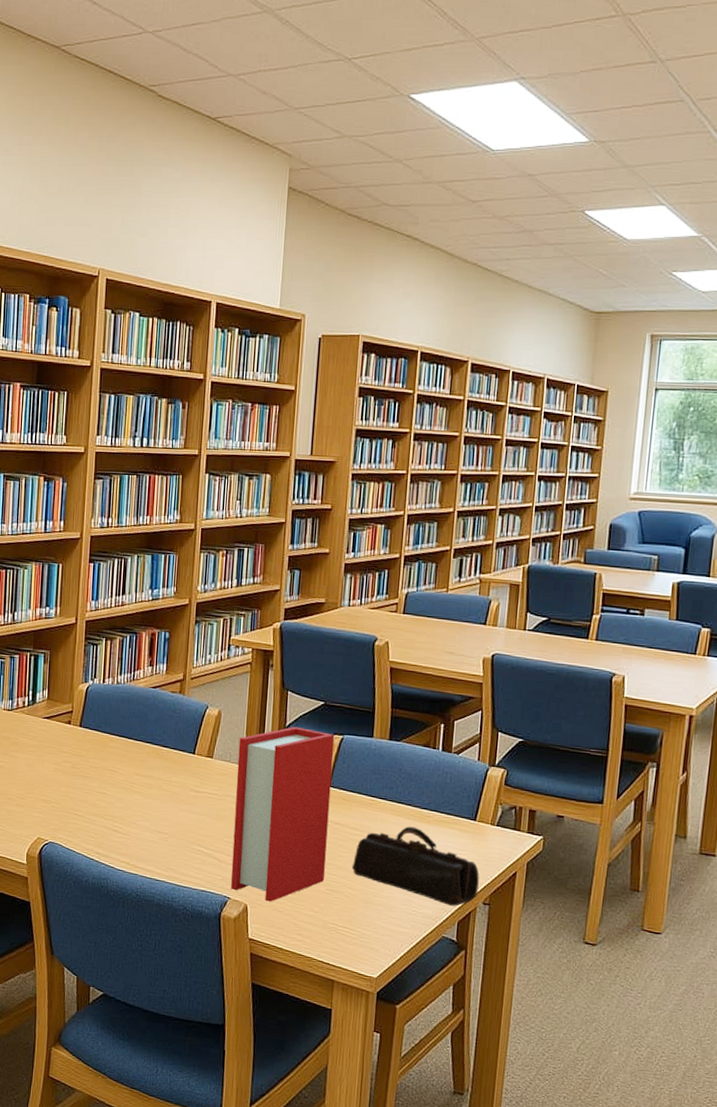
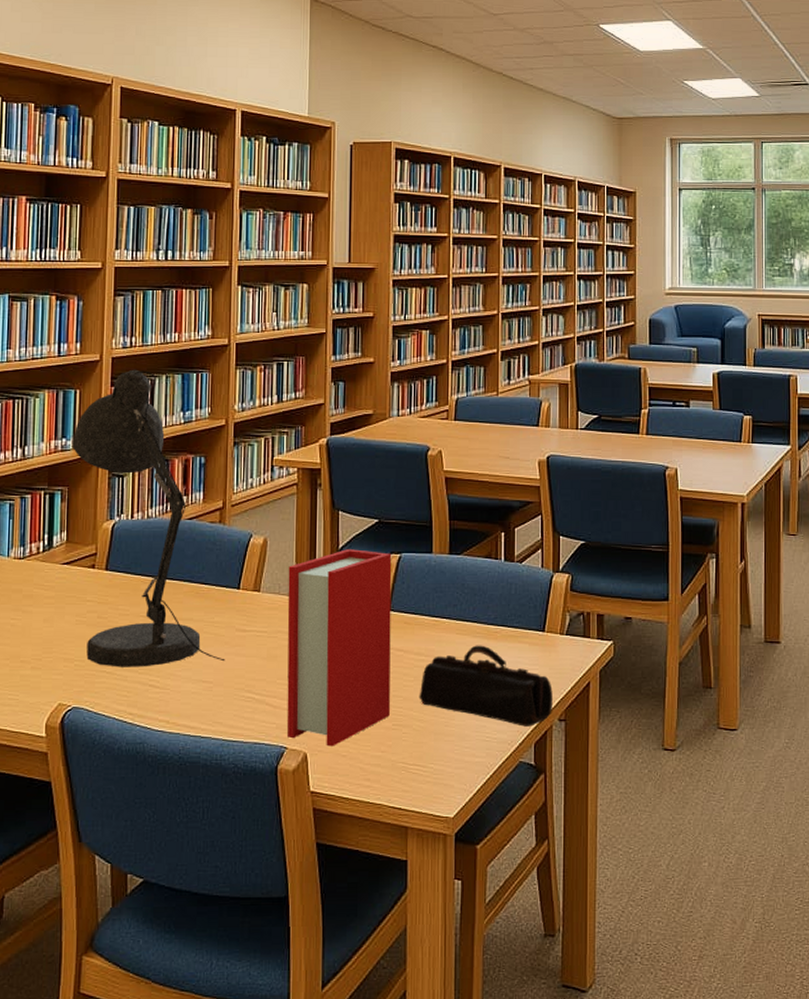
desk lamp: none [54,548,180,817] -> present [72,369,226,667]

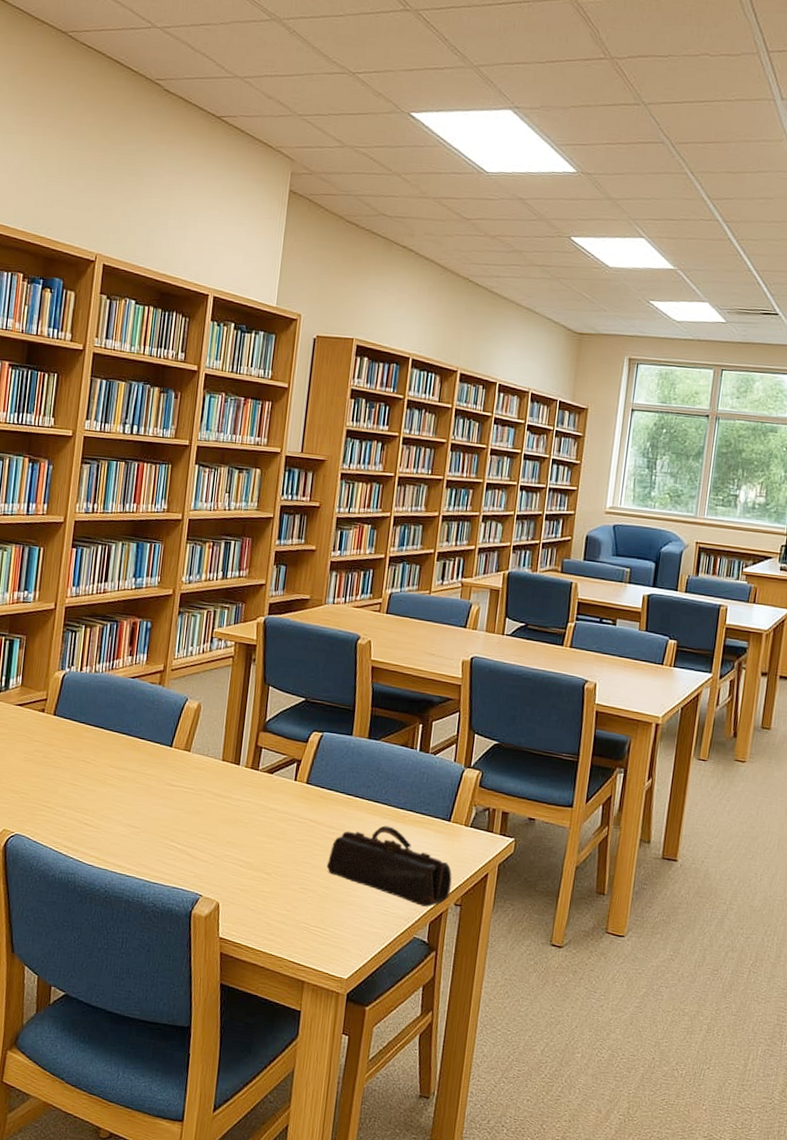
desk lamp: present [72,369,226,667] -> none [31,533,154,811]
book: present [286,549,392,747] -> none [203,722,315,900]

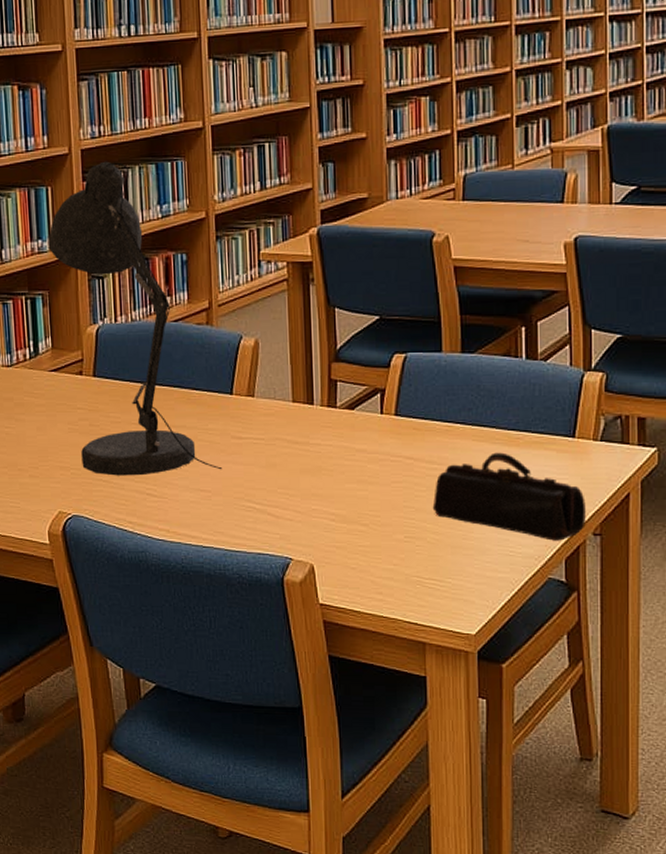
desk lamp: none [31,533,154,811] -> present [48,161,223,476]

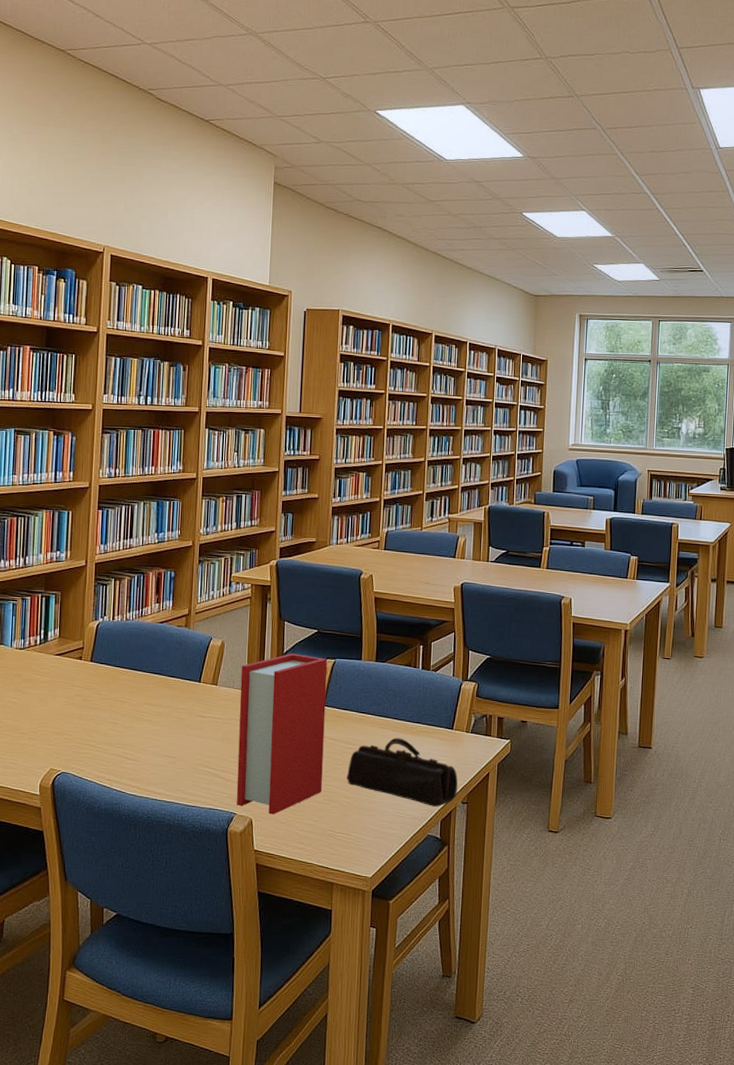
desk lamp: present [48,161,223,476] -> none [64,496,187,743]
book: none [283,349,402,559] -> present [236,653,328,815]

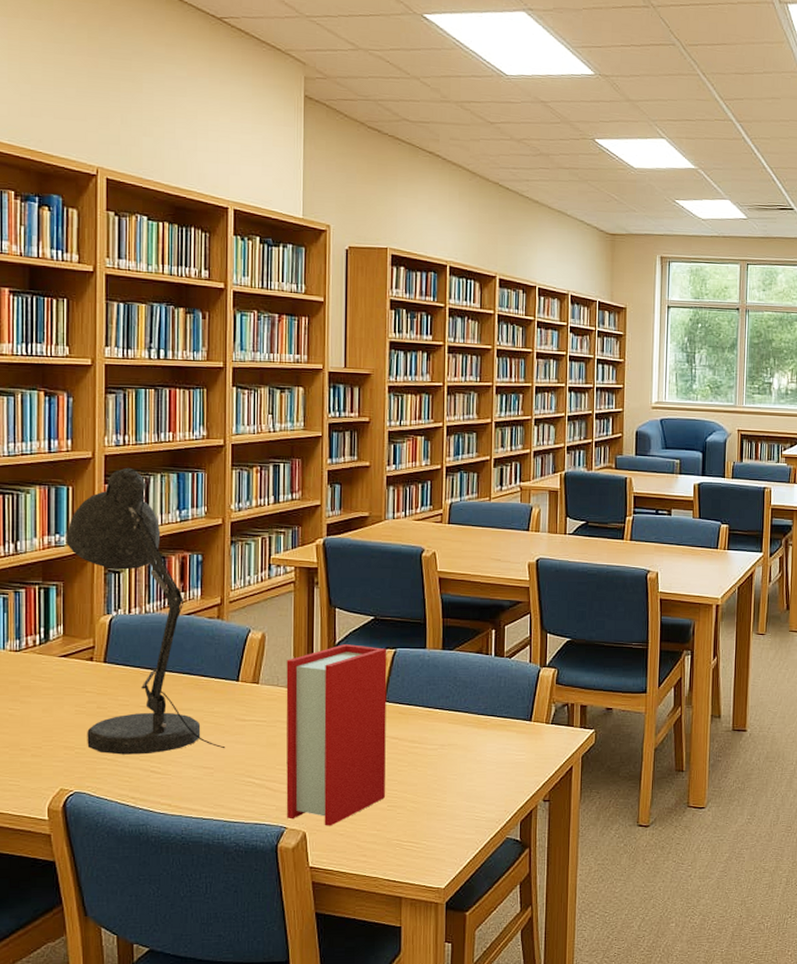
desk lamp: none [64,496,187,743] -> present [65,467,226,755]
pencil case: present [346,738,458,807] -> none [412,733,538,807]

